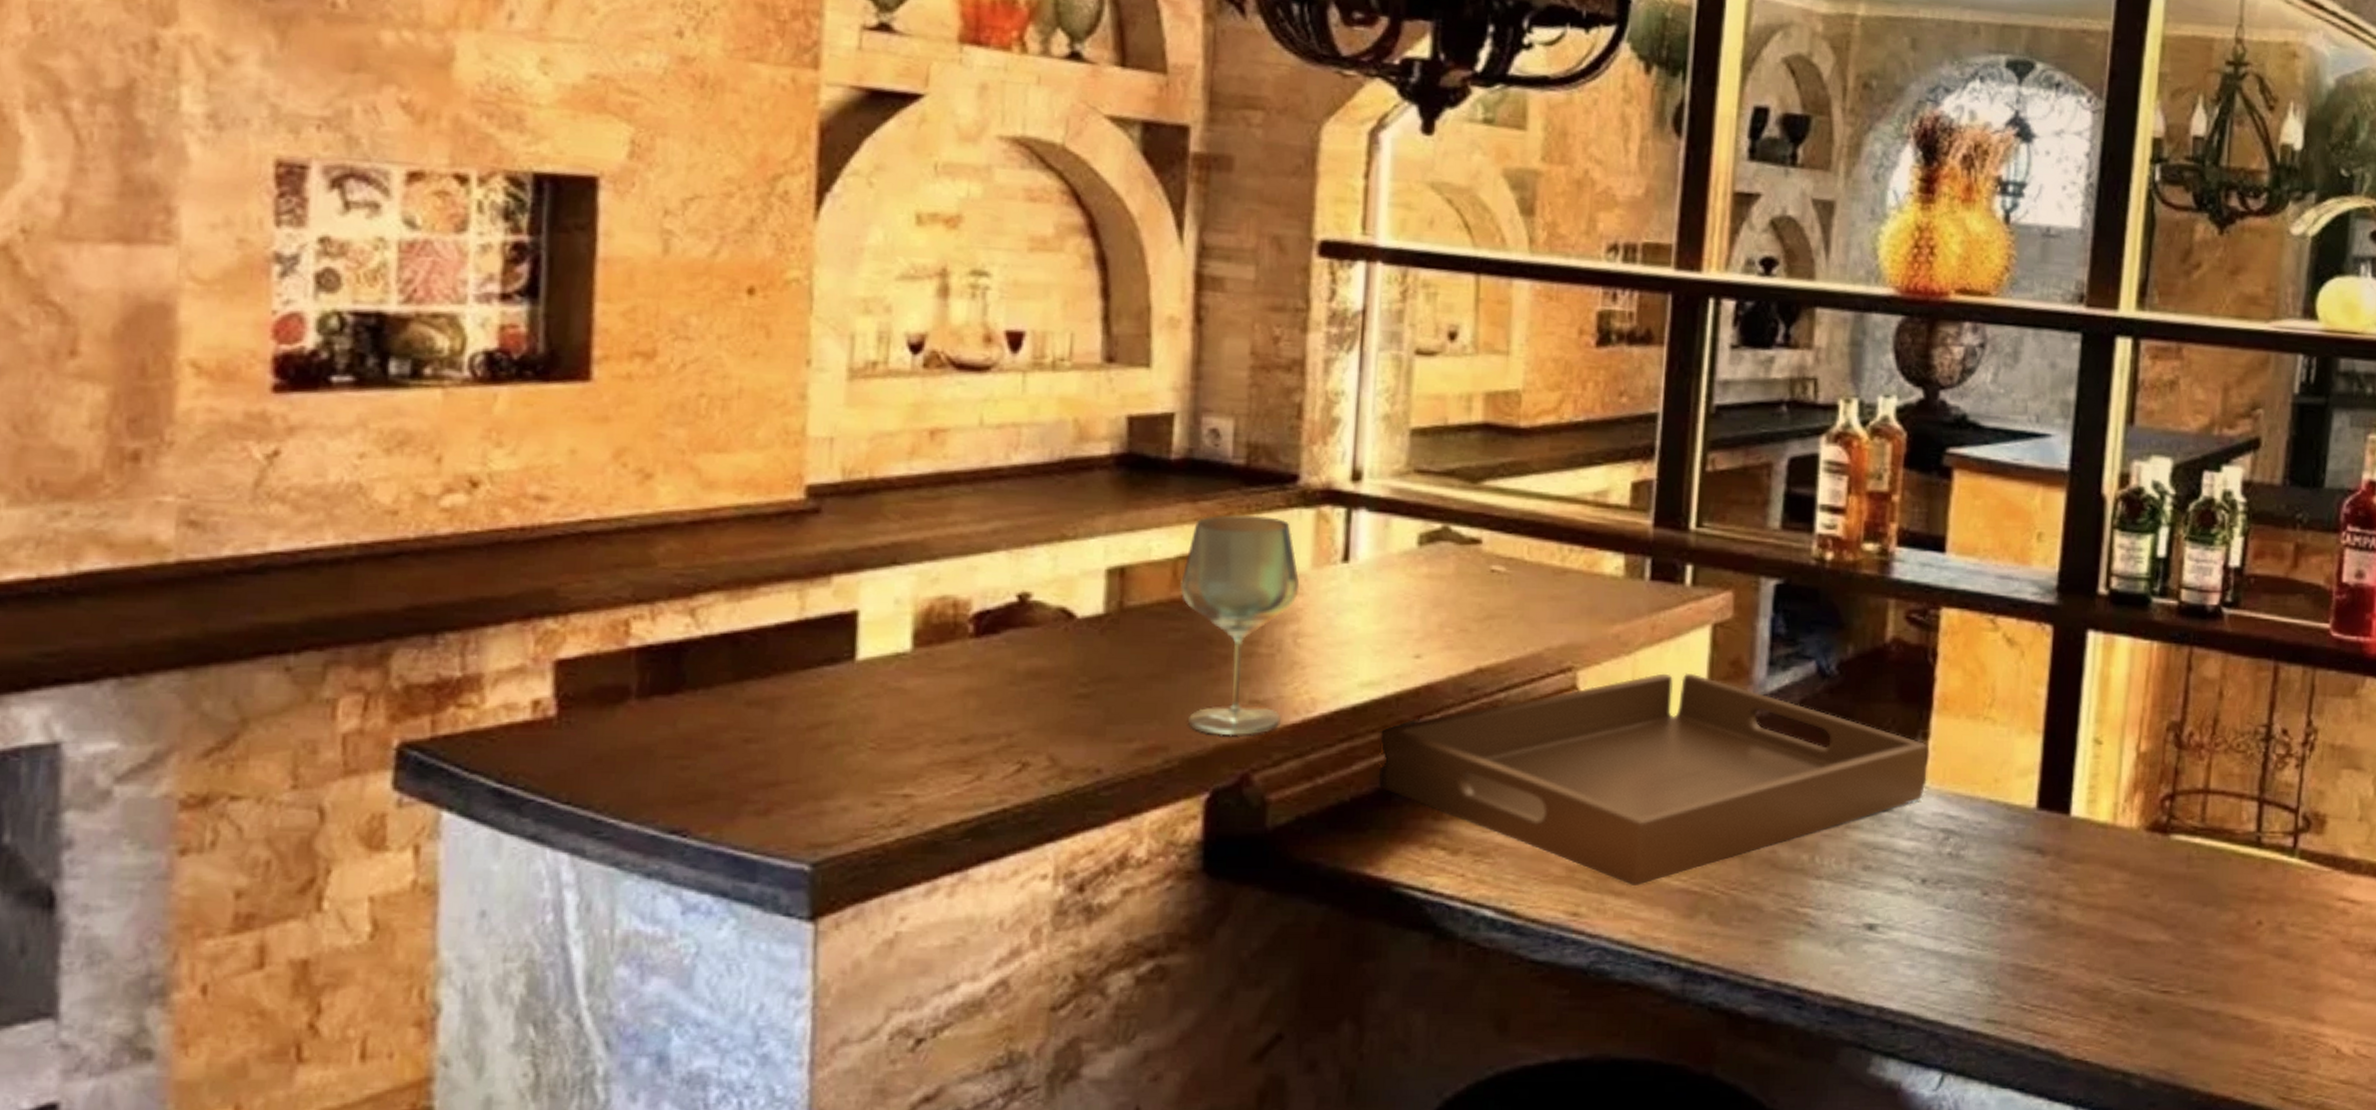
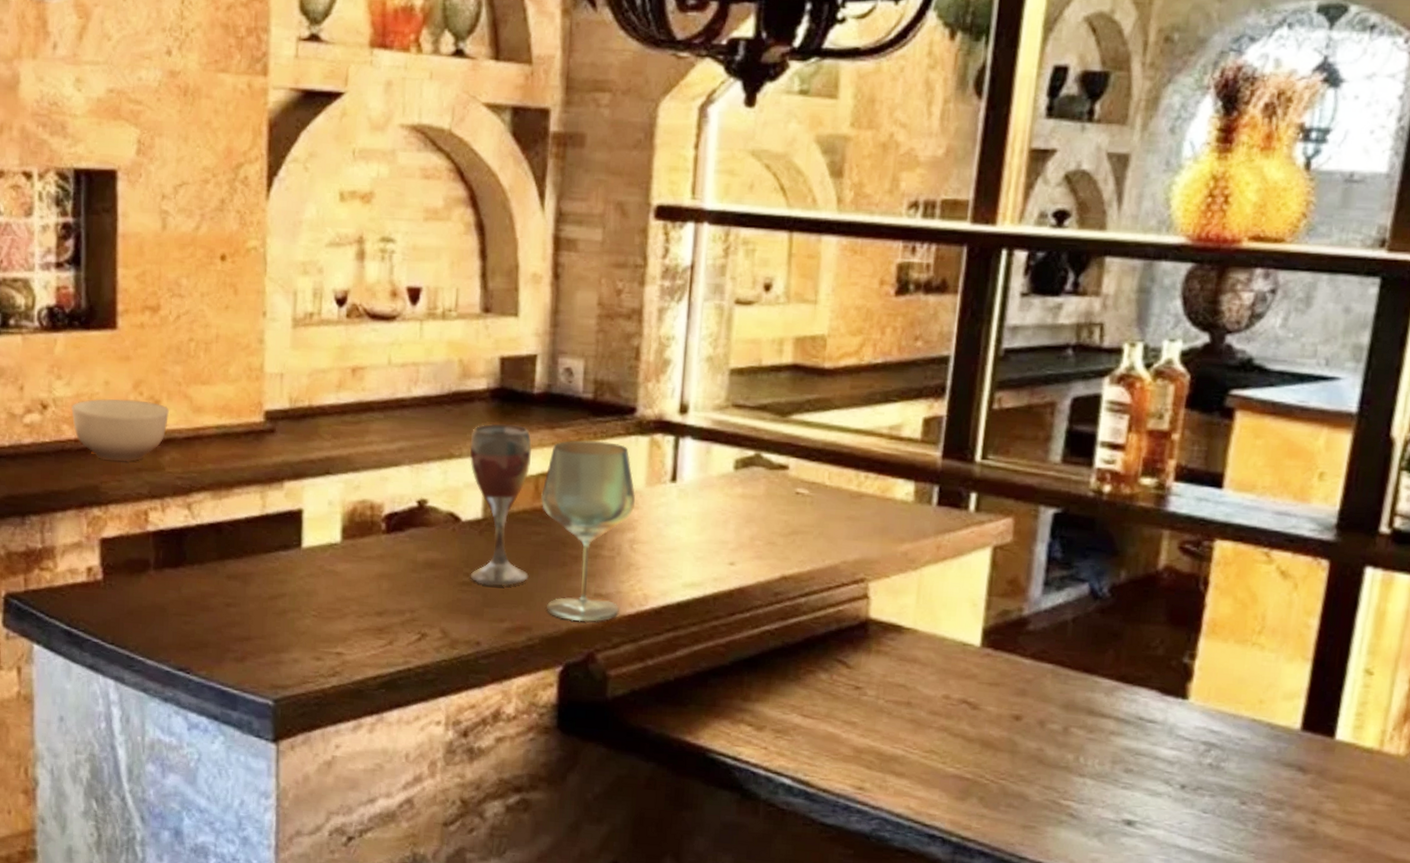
bowl: none [516,472,667,556] -> present [71,398,170,462]
cup: none [1087,496,1169,697] -> present [469,423,533,586]
serving tray: present [1379,672,1928,887] -> none [698,588,1195,770]

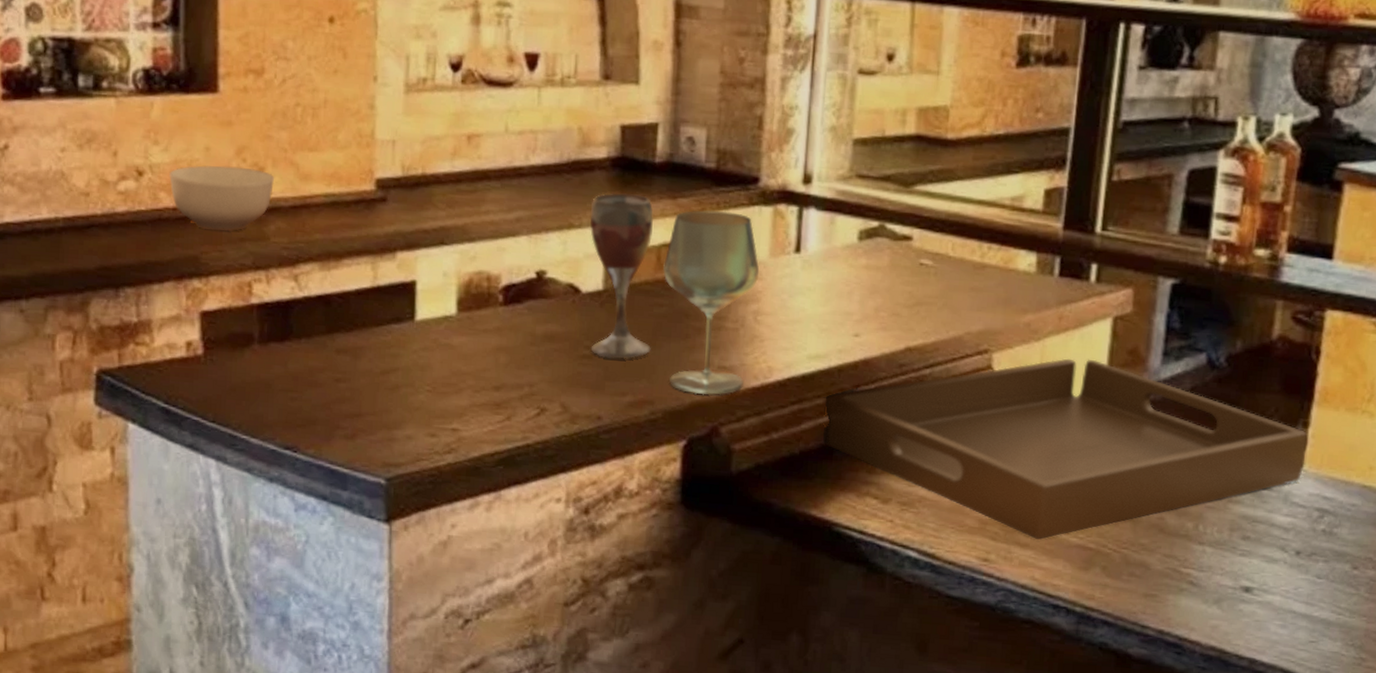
serving tray: none [698,588,1195,770] -> present [823,358,1308,541]

